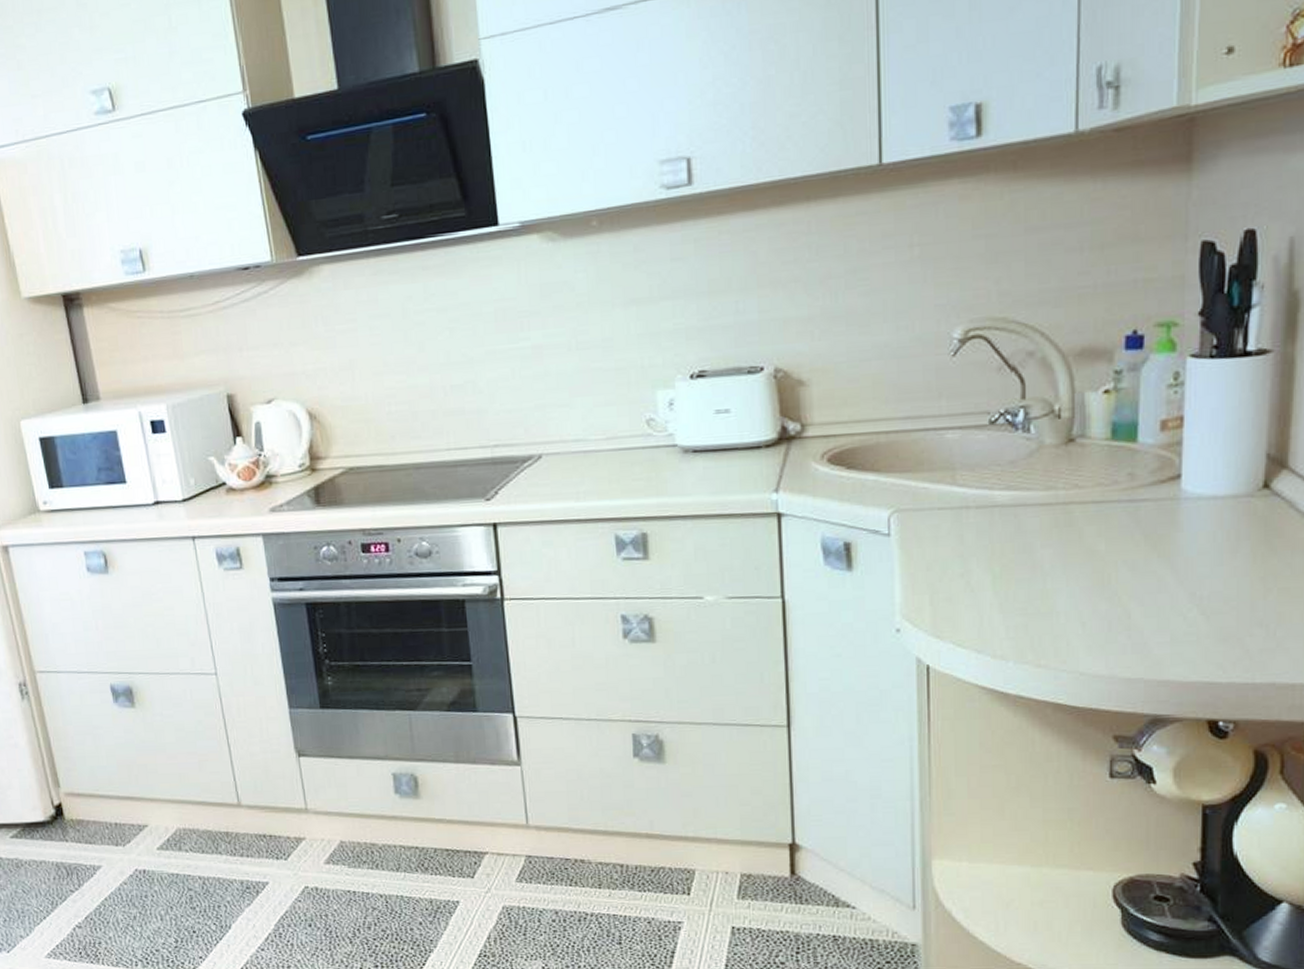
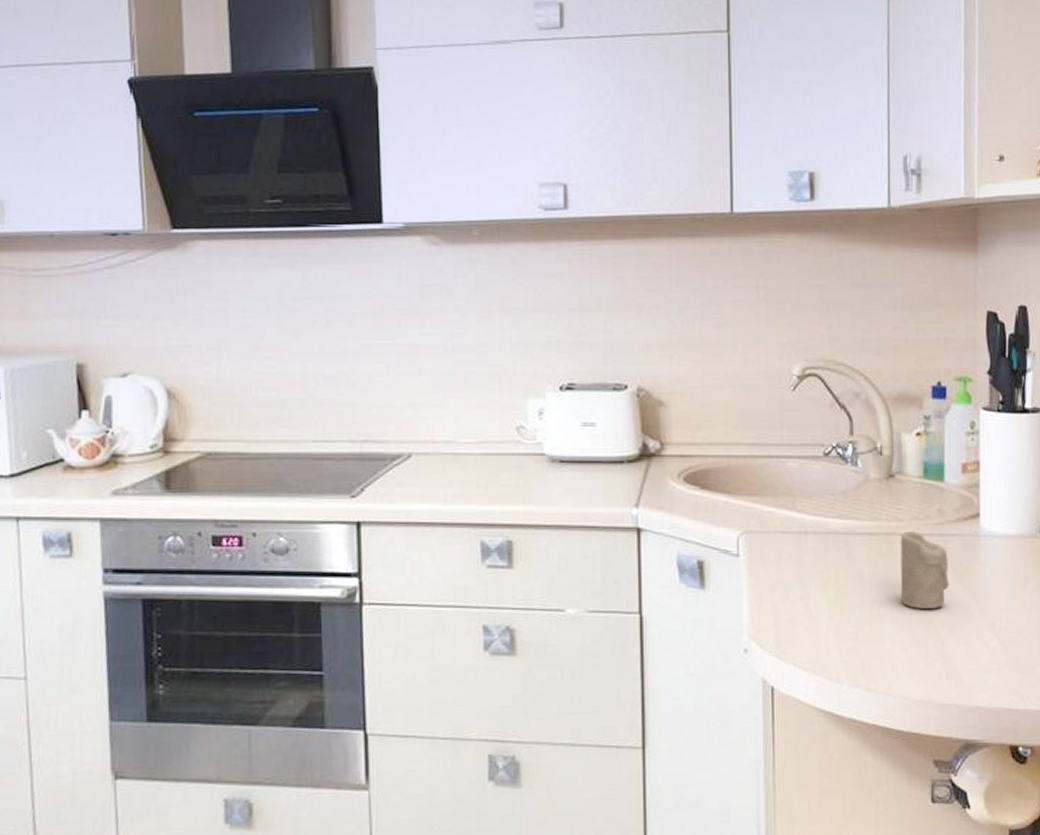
candle: none [1079,498,1139,581] -> present [900,531,949,609]

